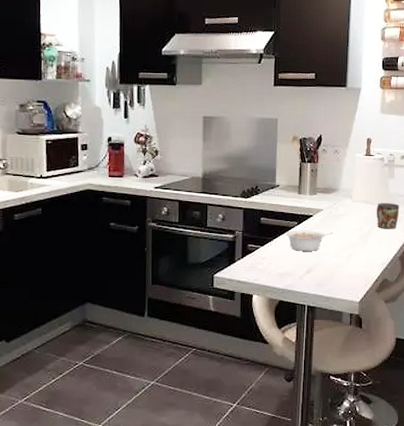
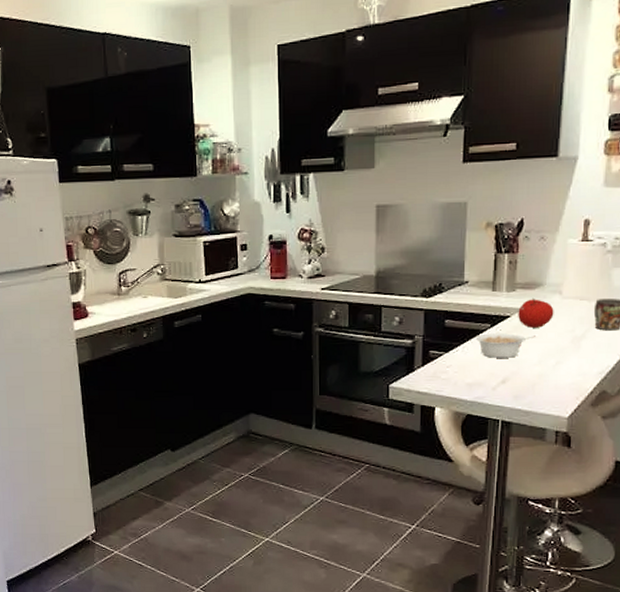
fruit: none [319,200,346,226] -> present [518,297,554,328]

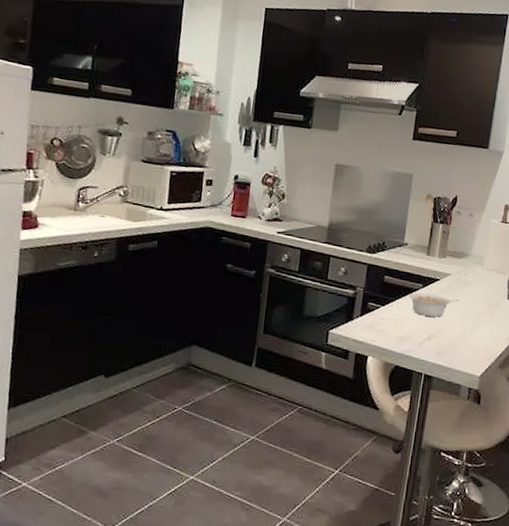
fruit: present [518,297,554,328] -> none [446,265,476,293]

